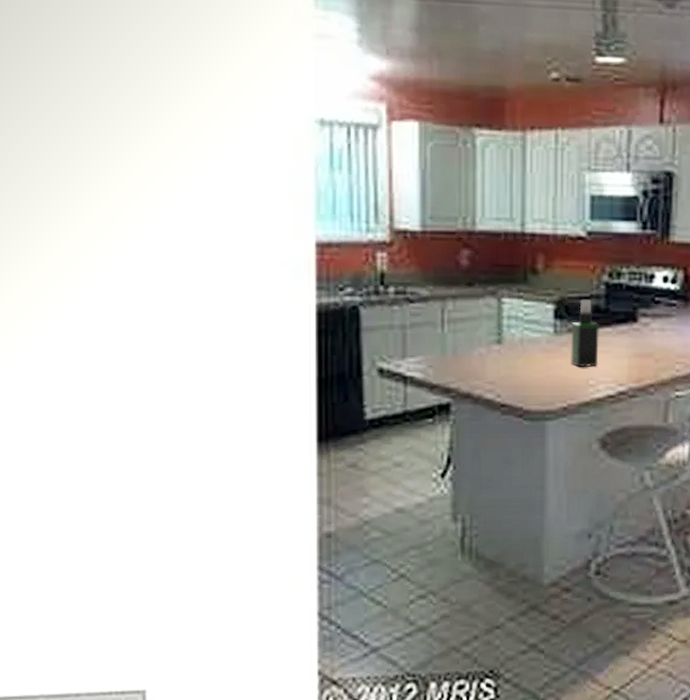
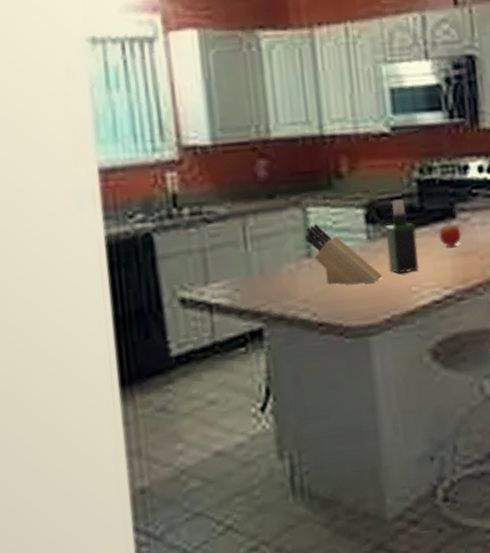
knife block: none [497,313,564,373] -> present [305,223,382,285]
apple: none [620,323,641,348] -> present [439,220,462,247]

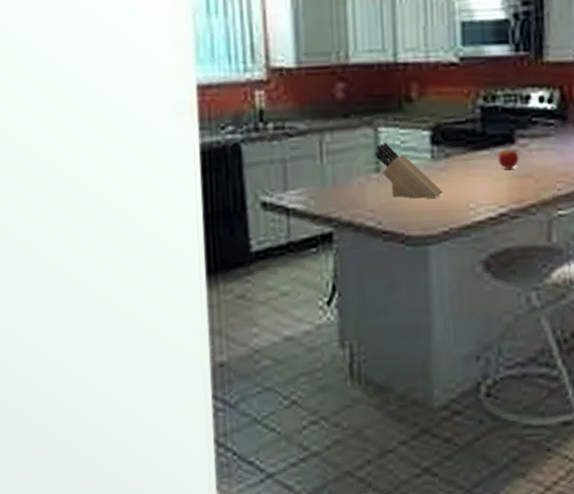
spray bottle: present [386,199,419,274] -> none [449,124,478,191]

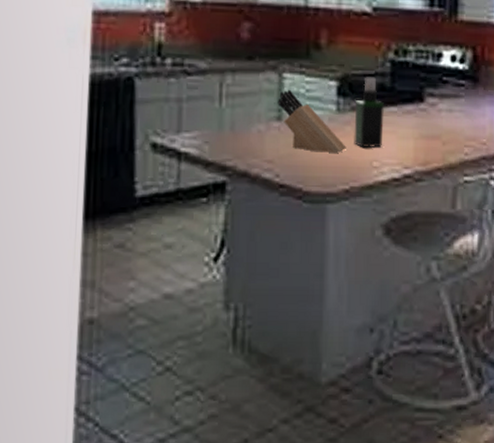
spray bottle: none [449,124,478,191] -> present [354,77,385,149]
apple: present [498,144,519,169] -> none [405,102,427,129]

